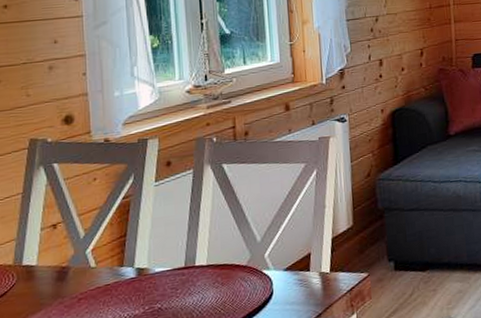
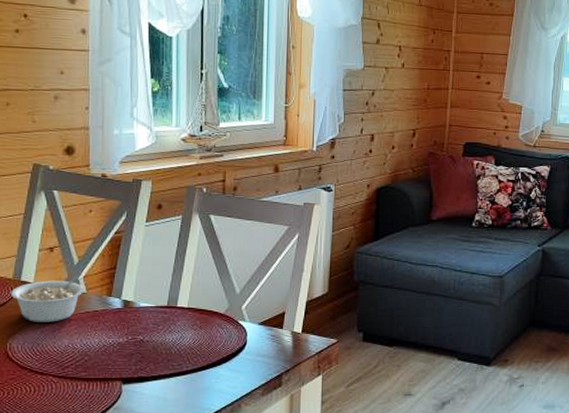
legume: none [12,246,93,309] -> present [11,273,84,322]

